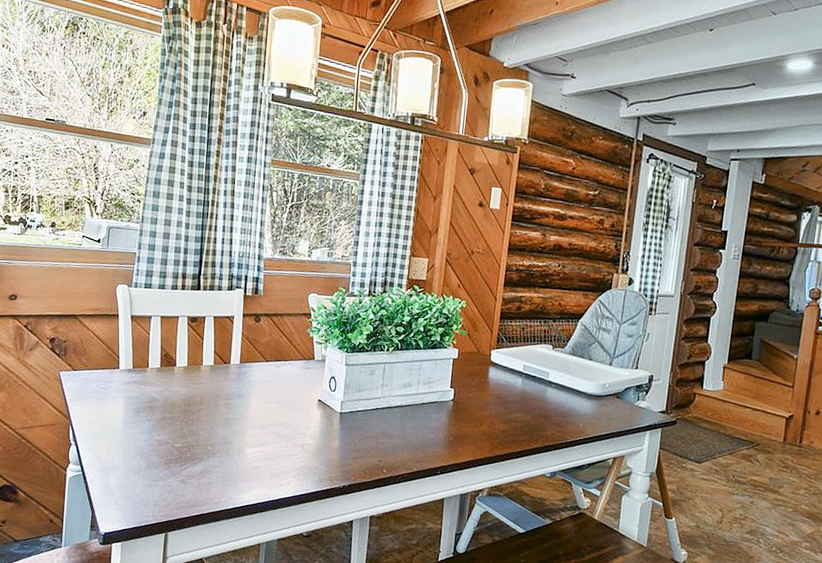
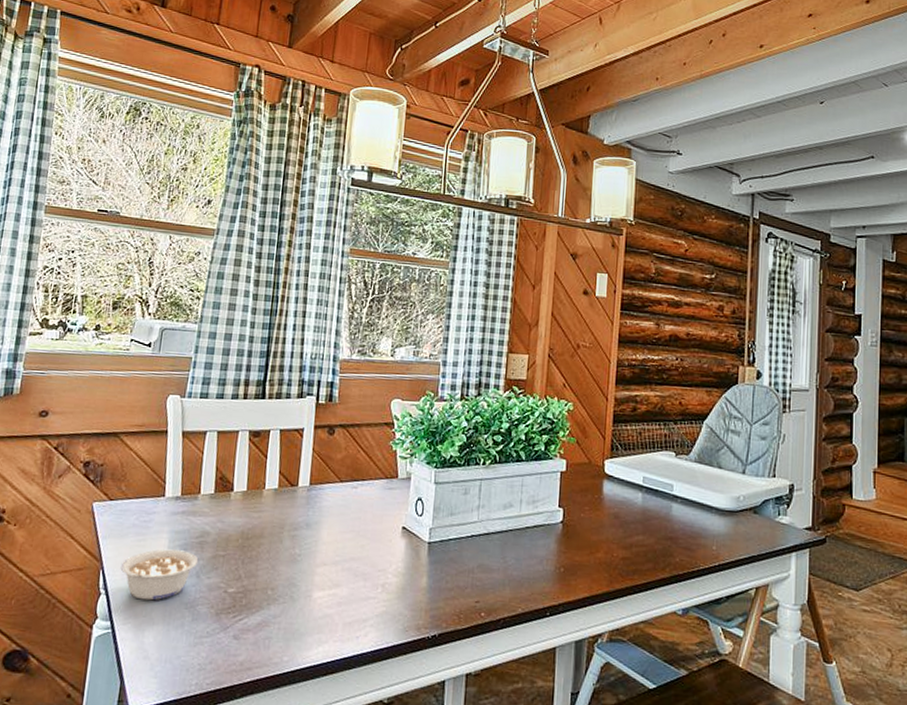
legume: none [86,411,150,451] -> present [120,549,199,601]

